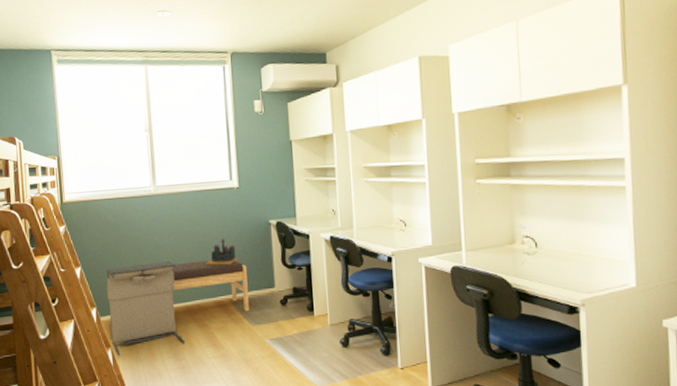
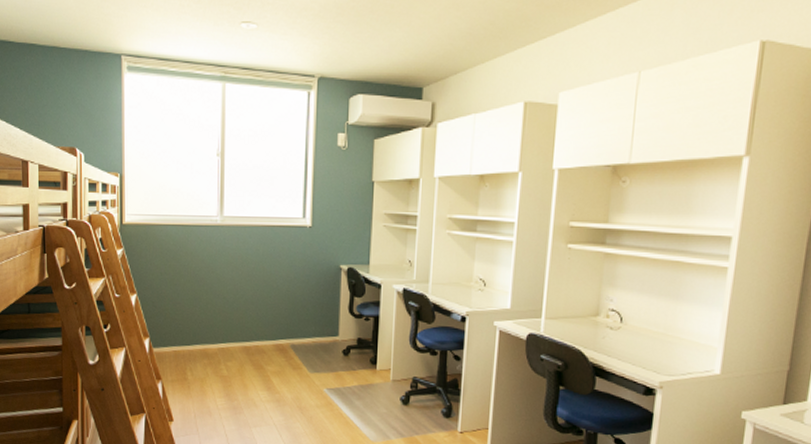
laundry hamper: present [106,260,184,357] -> none [162,296,241,391]
bench: present [170,260,250,312] -> none [230,300,311,359]
toy castle: present [205,238,238,266] -> none [268,279,303,309]

